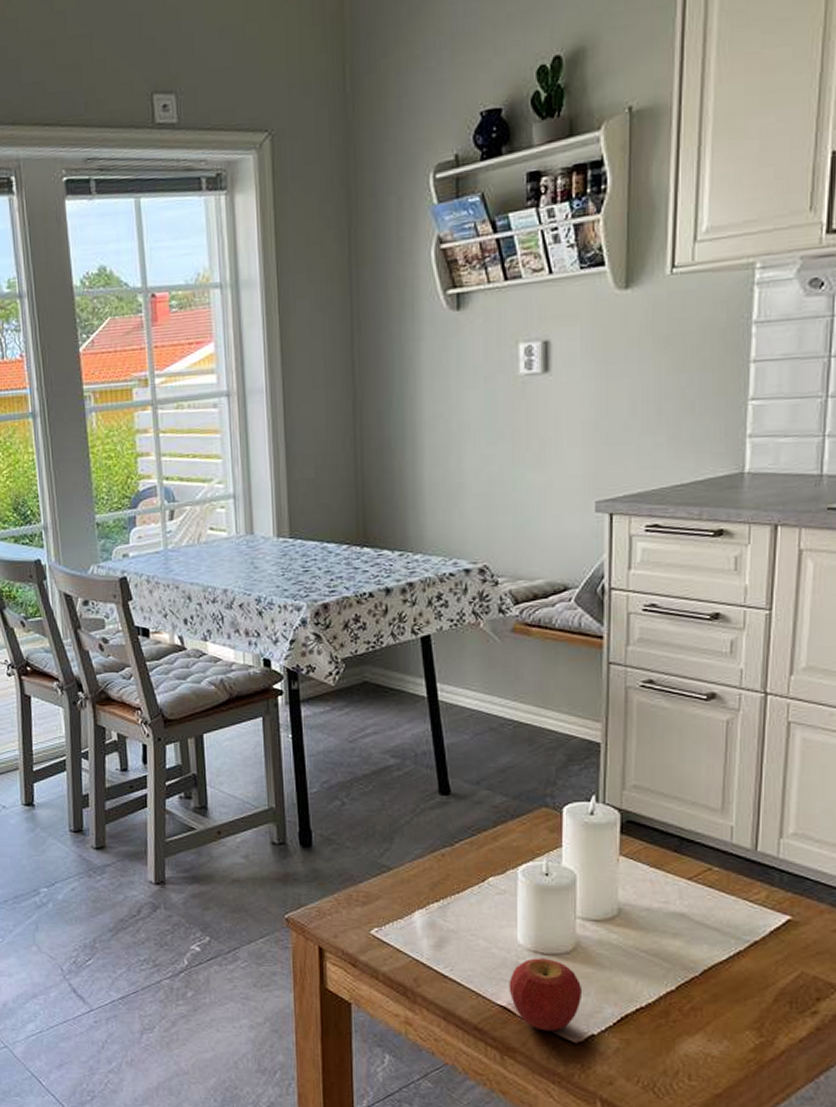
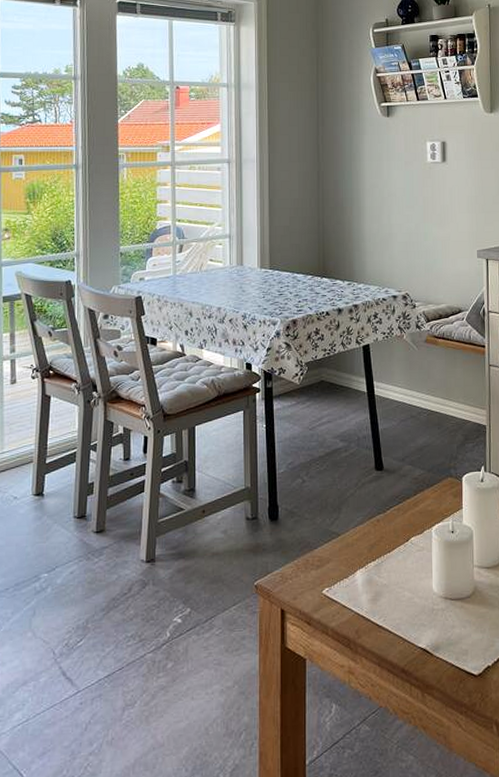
apple: present [509,958,583,1032] -> none [427,603,480,667]

